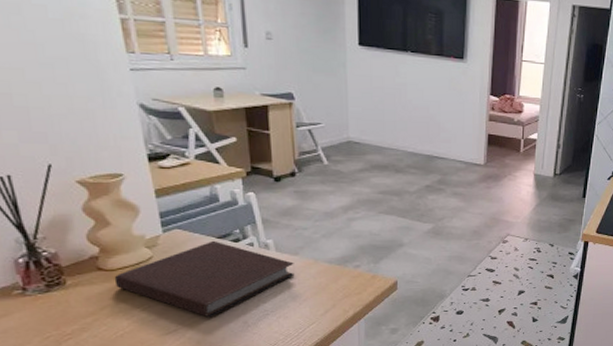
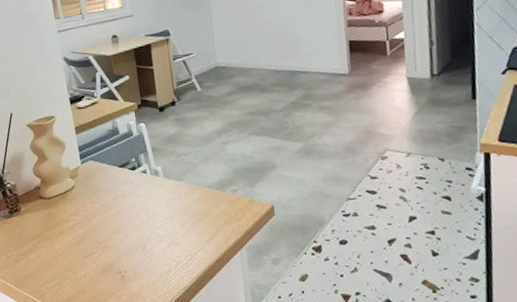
notebook: present [114,240,295,318] -> none [50,169,181,242]

